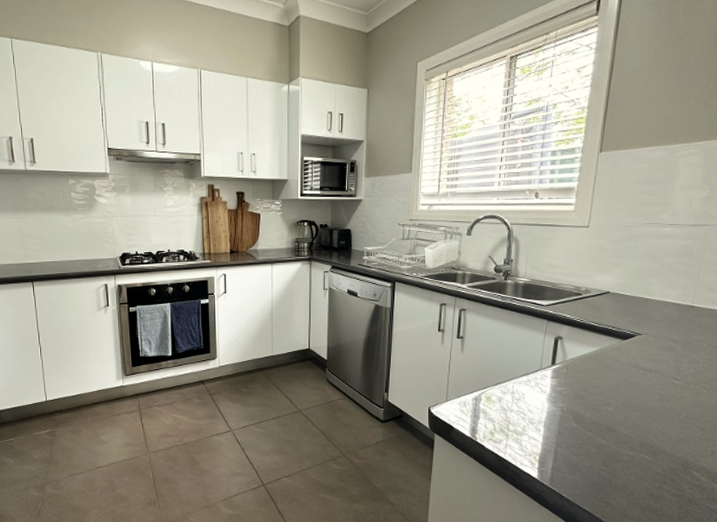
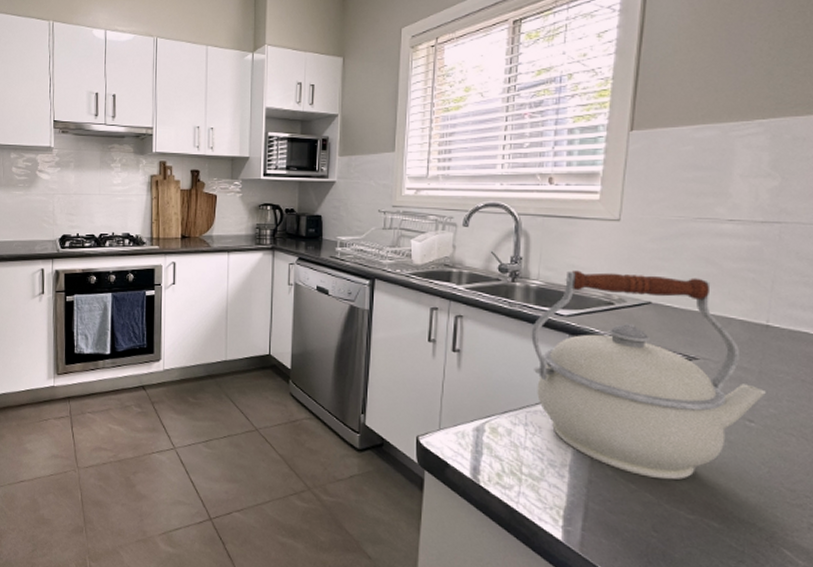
kettle: none [518,269,688,427] -> present [531,270,766,480]

